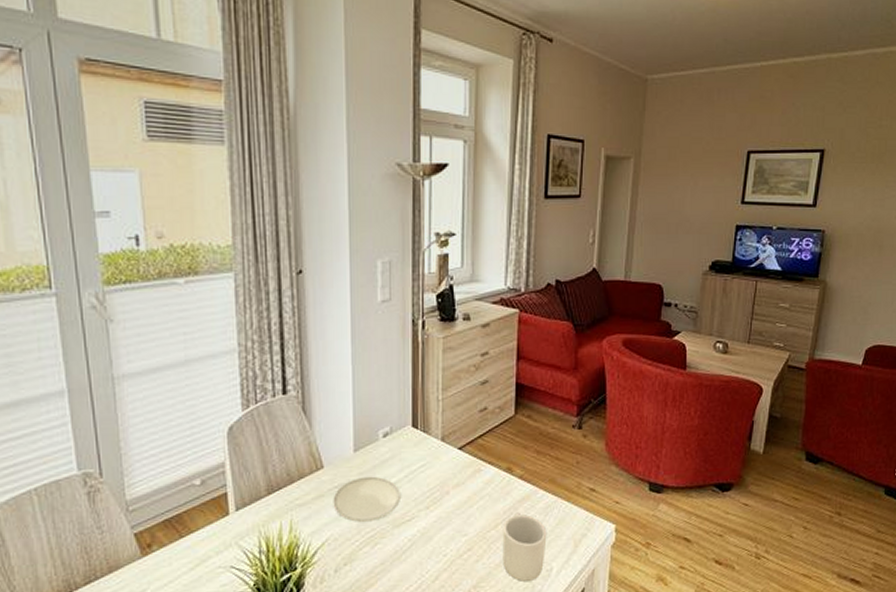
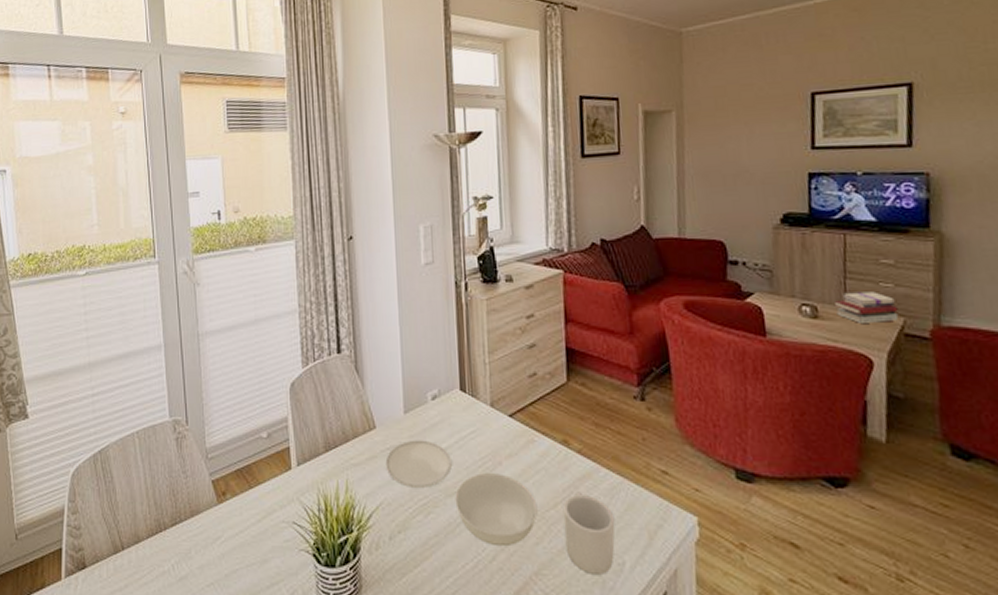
bowl: none [402,502,480,567] -> present [455,473,538,547]
books: none [740,331,786,357] -> present [833,291,899,323]

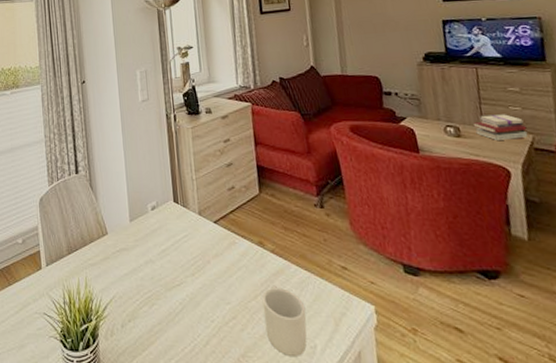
plate: present [385,440,452,488] -> none [116,243,170,283]
bowl: present [455,473,538,547] -> none [173,271,242,333]

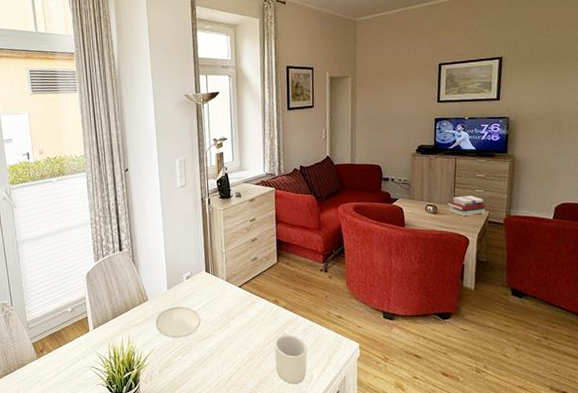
plate: none [116,243,170,283] -> present [155,306,201,338]

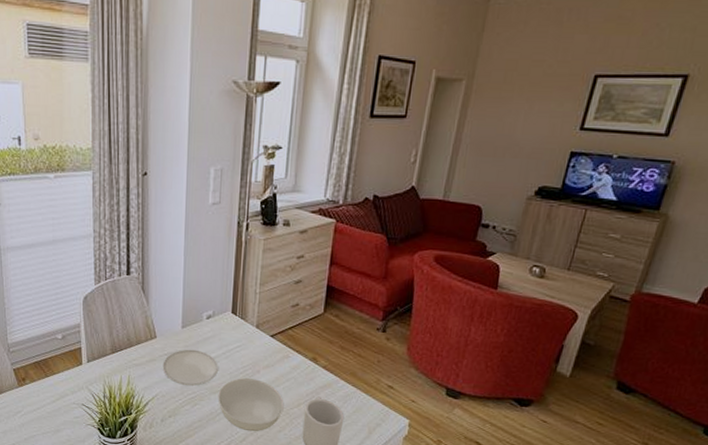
bowl: none [203,325,258,372] -> present [218,378,284,432]
books: present [447,195,486,216] -> none [559,259,611,286]

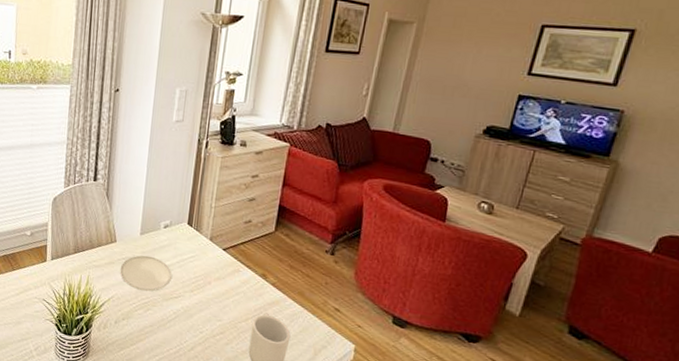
bowl: present [218,378,284,432] -> none [169,287,233,342]

